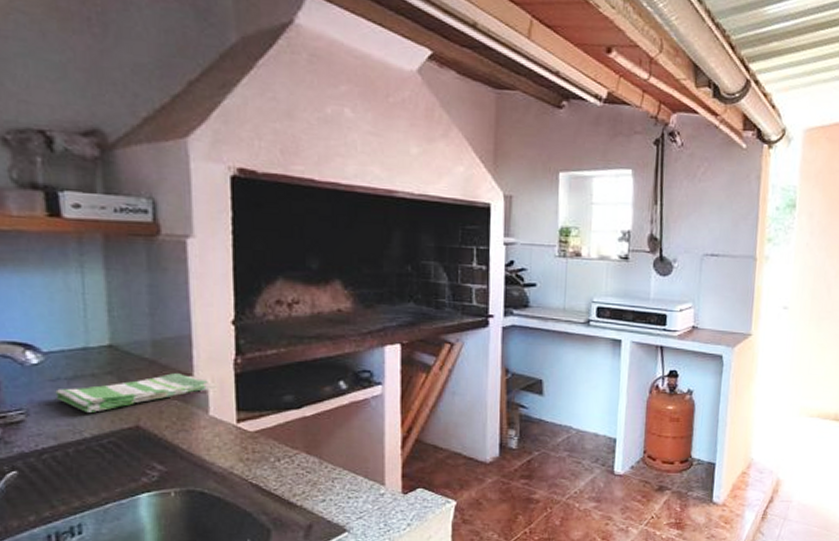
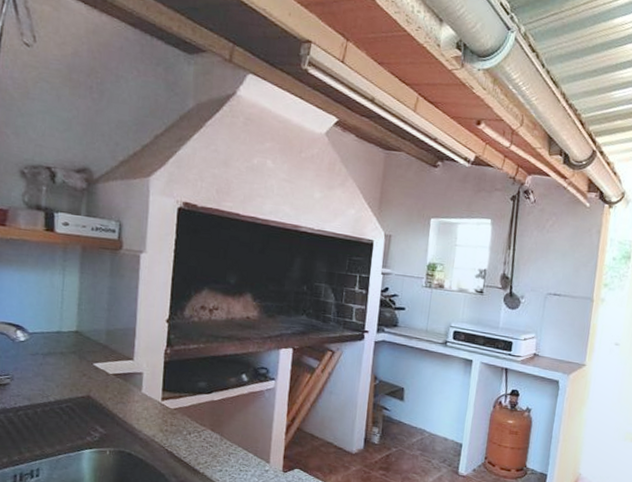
dish towel: present [55,373,208,413] -> none [33,357,144,382]

